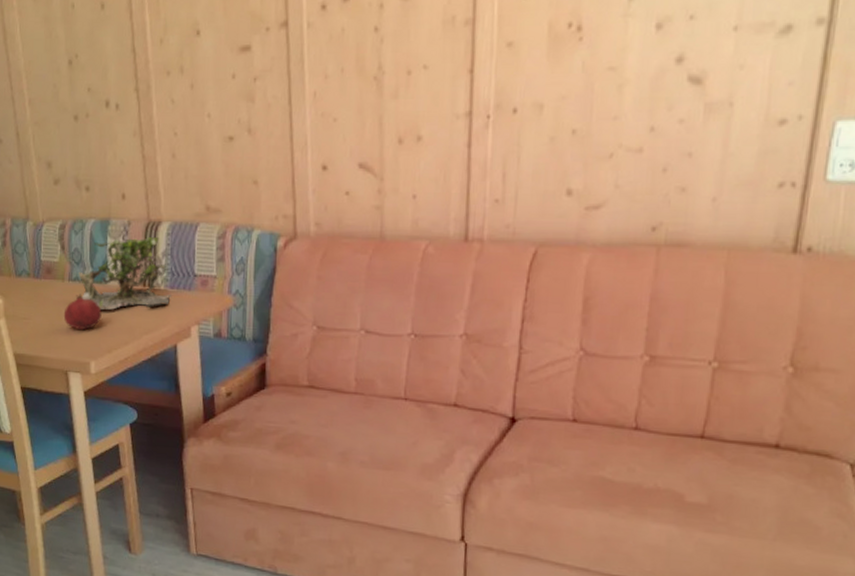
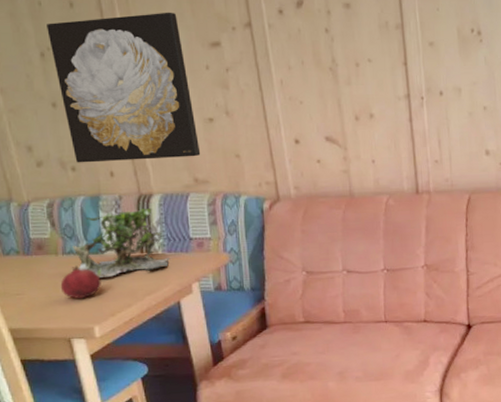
wall art: none [77,11,216,183] -> present [47,12,201,163]

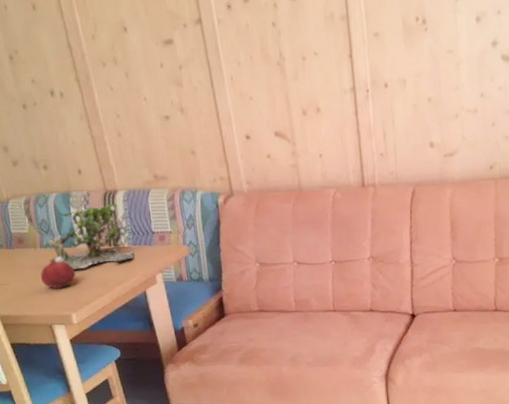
wall art: present [47,12,201,163] -> none [13,10,159,162]

